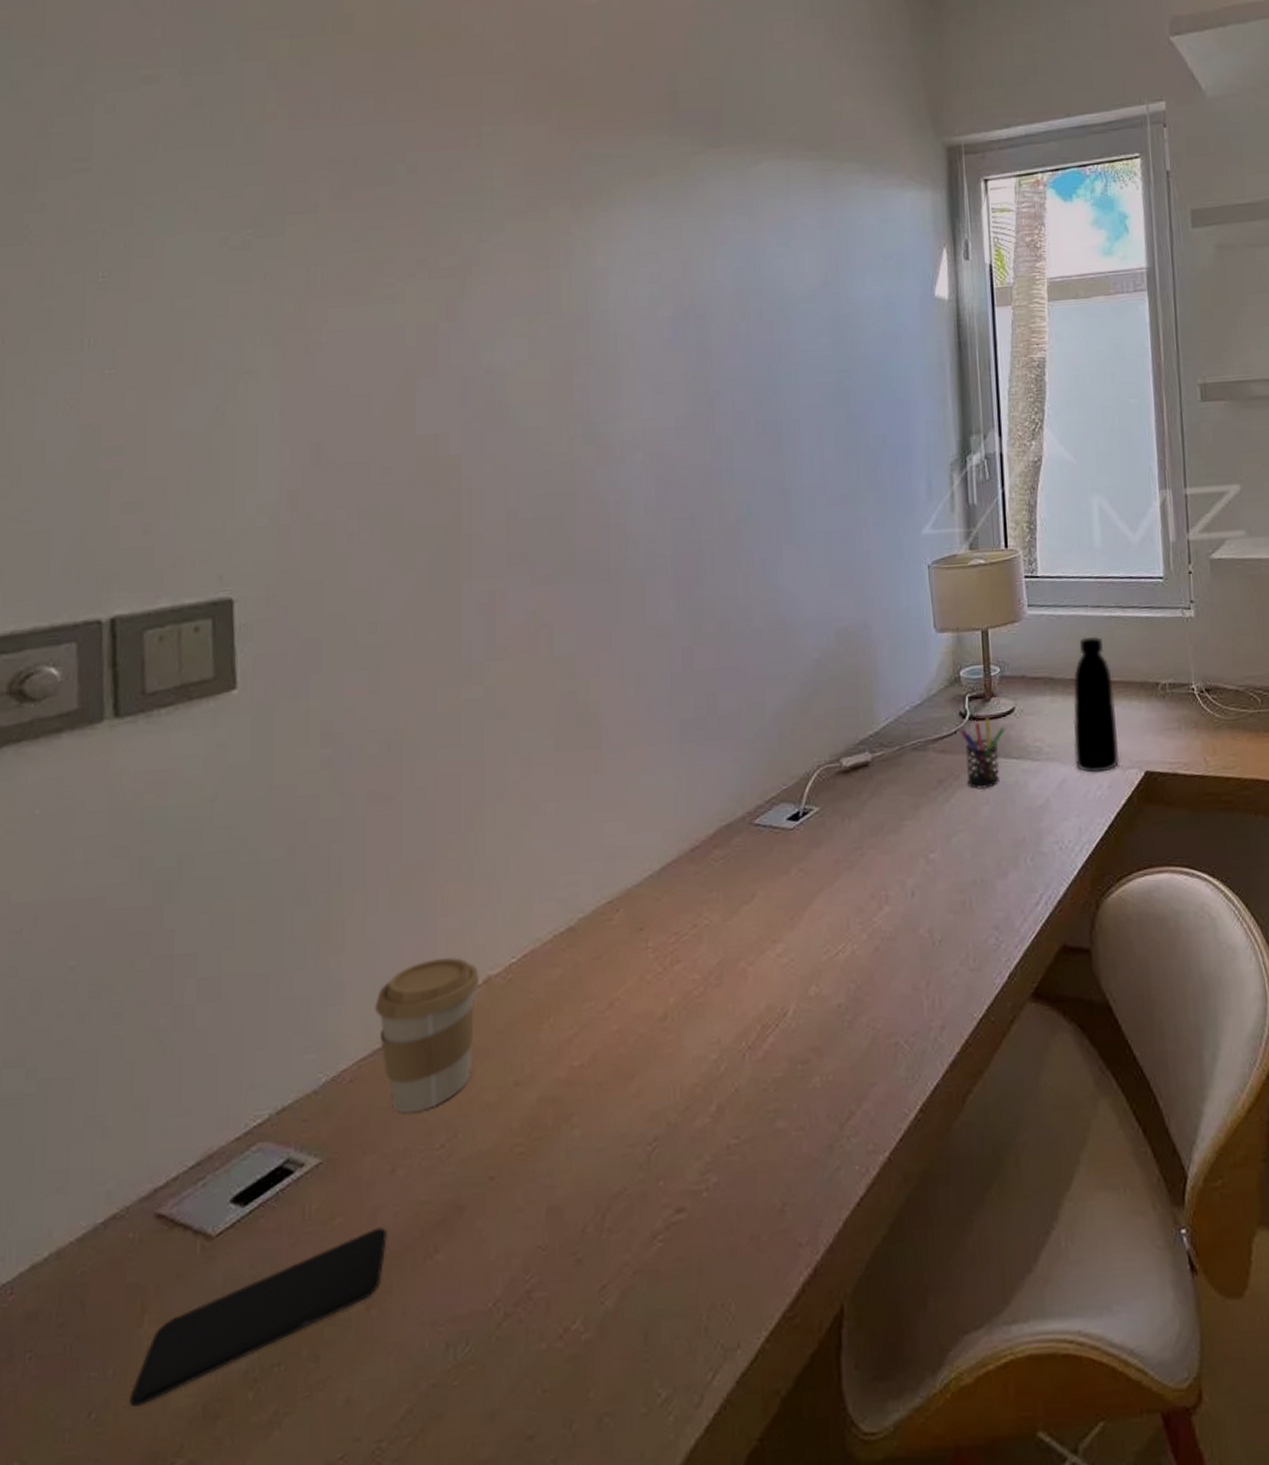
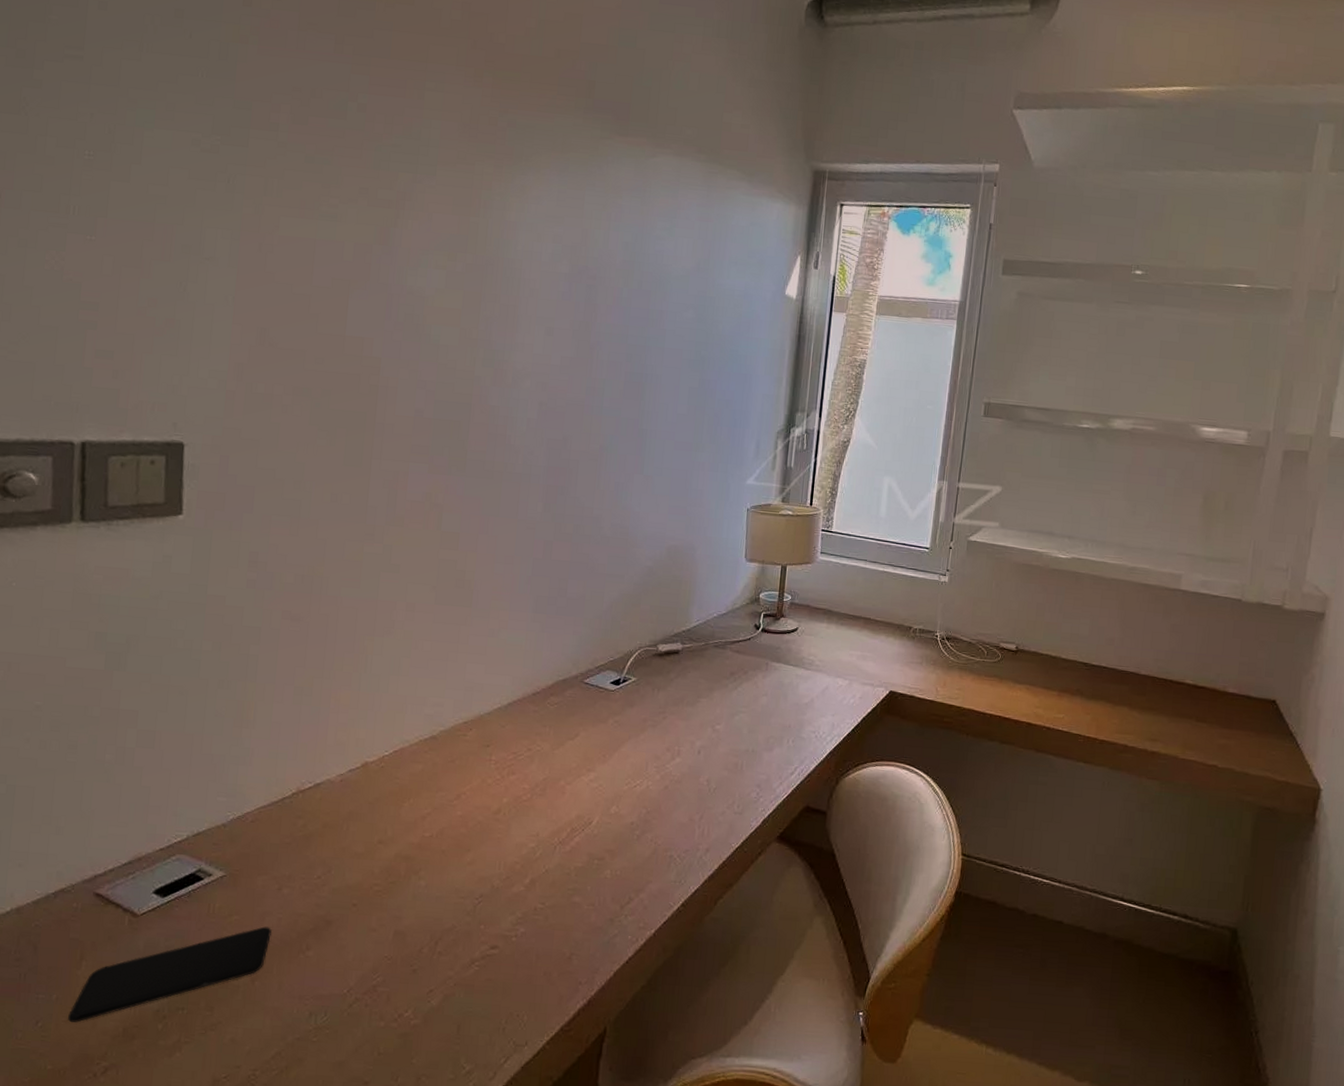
coffee cup: present [375,957,479,1114] -> none [275,742,359,851]
pen holder: present [959,718,1005,789] -> none [752,632,788,685]
bottle: present [1074,636,1120,773] -> none [838,583,876,687]

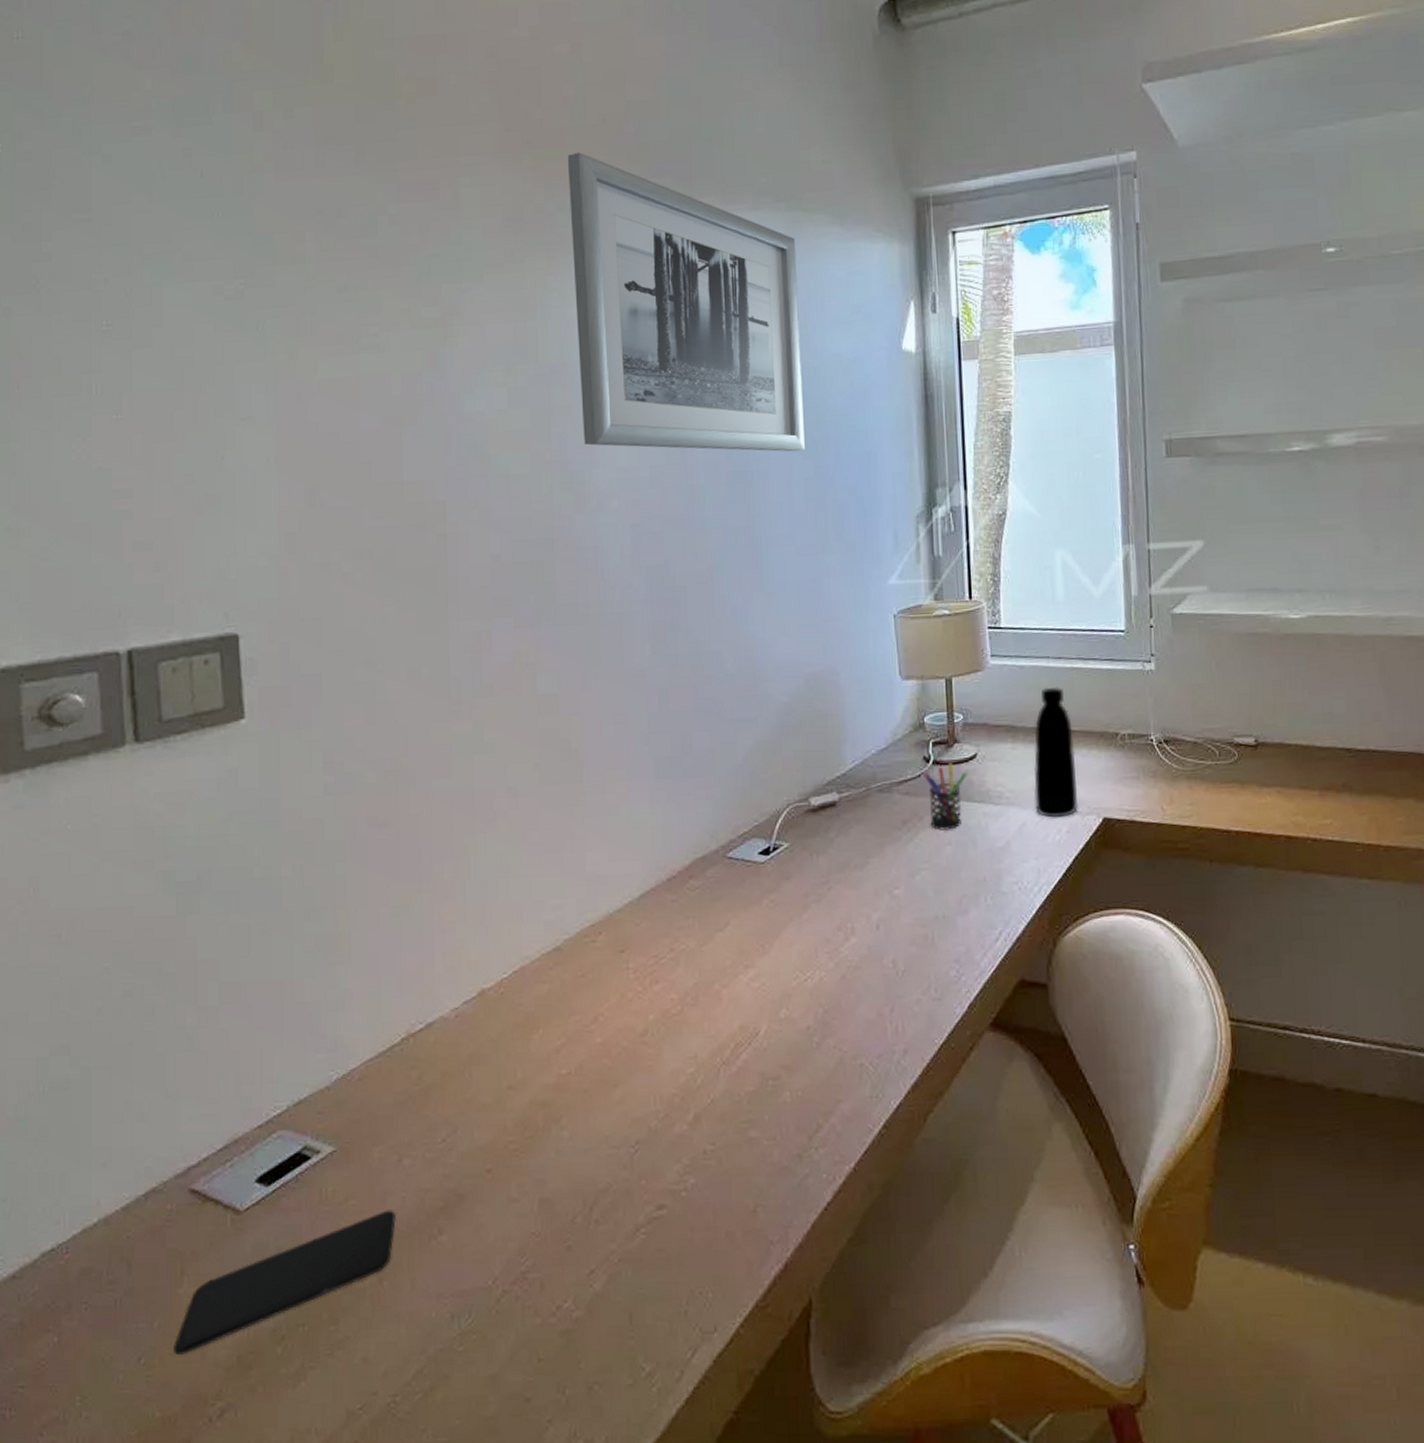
wall art: none [507,78,710,365] -> present [567,152,805,452]
pen holder: none [752,632,788,685] -> present [923,763,967,831]
bottle: none [838,583,876,687] -> present [1034,686,1079,818]

